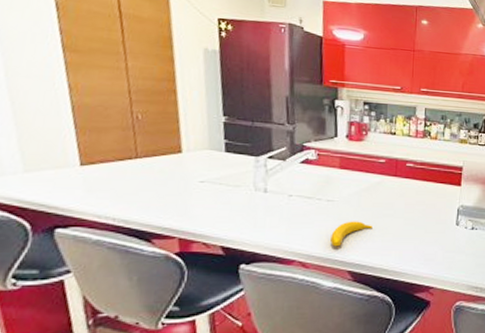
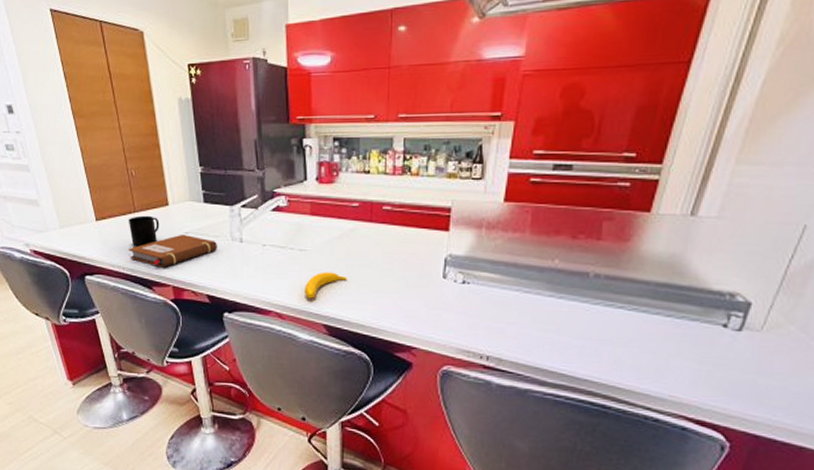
notebook: none [123,182,238,219] -> present [129,234,217,268]
mug: none [126,162,169,197] -> present [128,215,160,248]

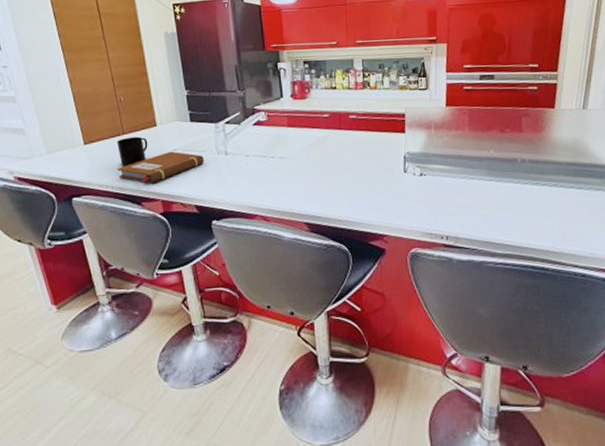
banana: present [305,272,347,299] -> none [286,175,323,201]

